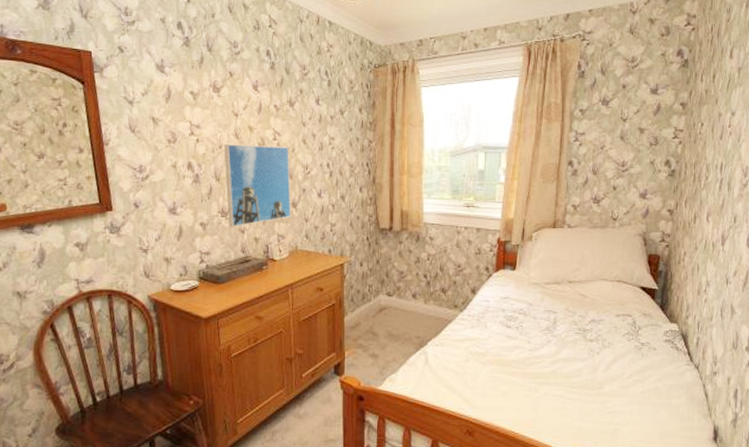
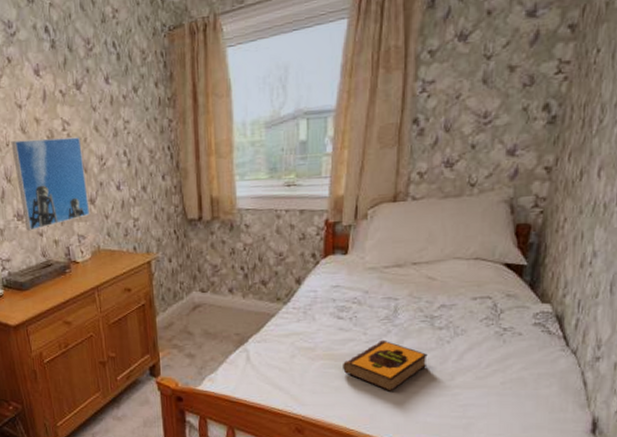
hardback book: none [510,348,581,397] -> present [343,339,428,391]

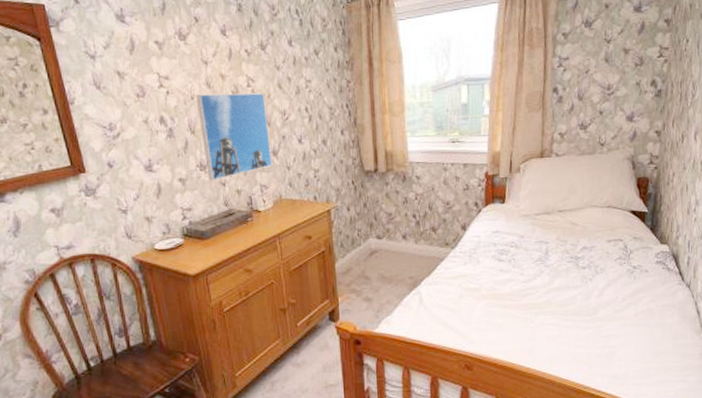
hardback book: present [343,339,428,391] -> none [504,279,575,326]

